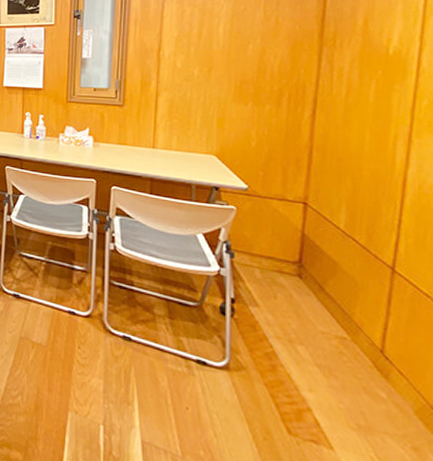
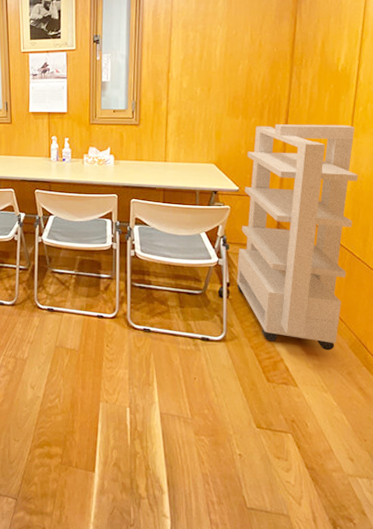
storage cabinet: none [244,115,423,412] -> present [236,124,358,351]

